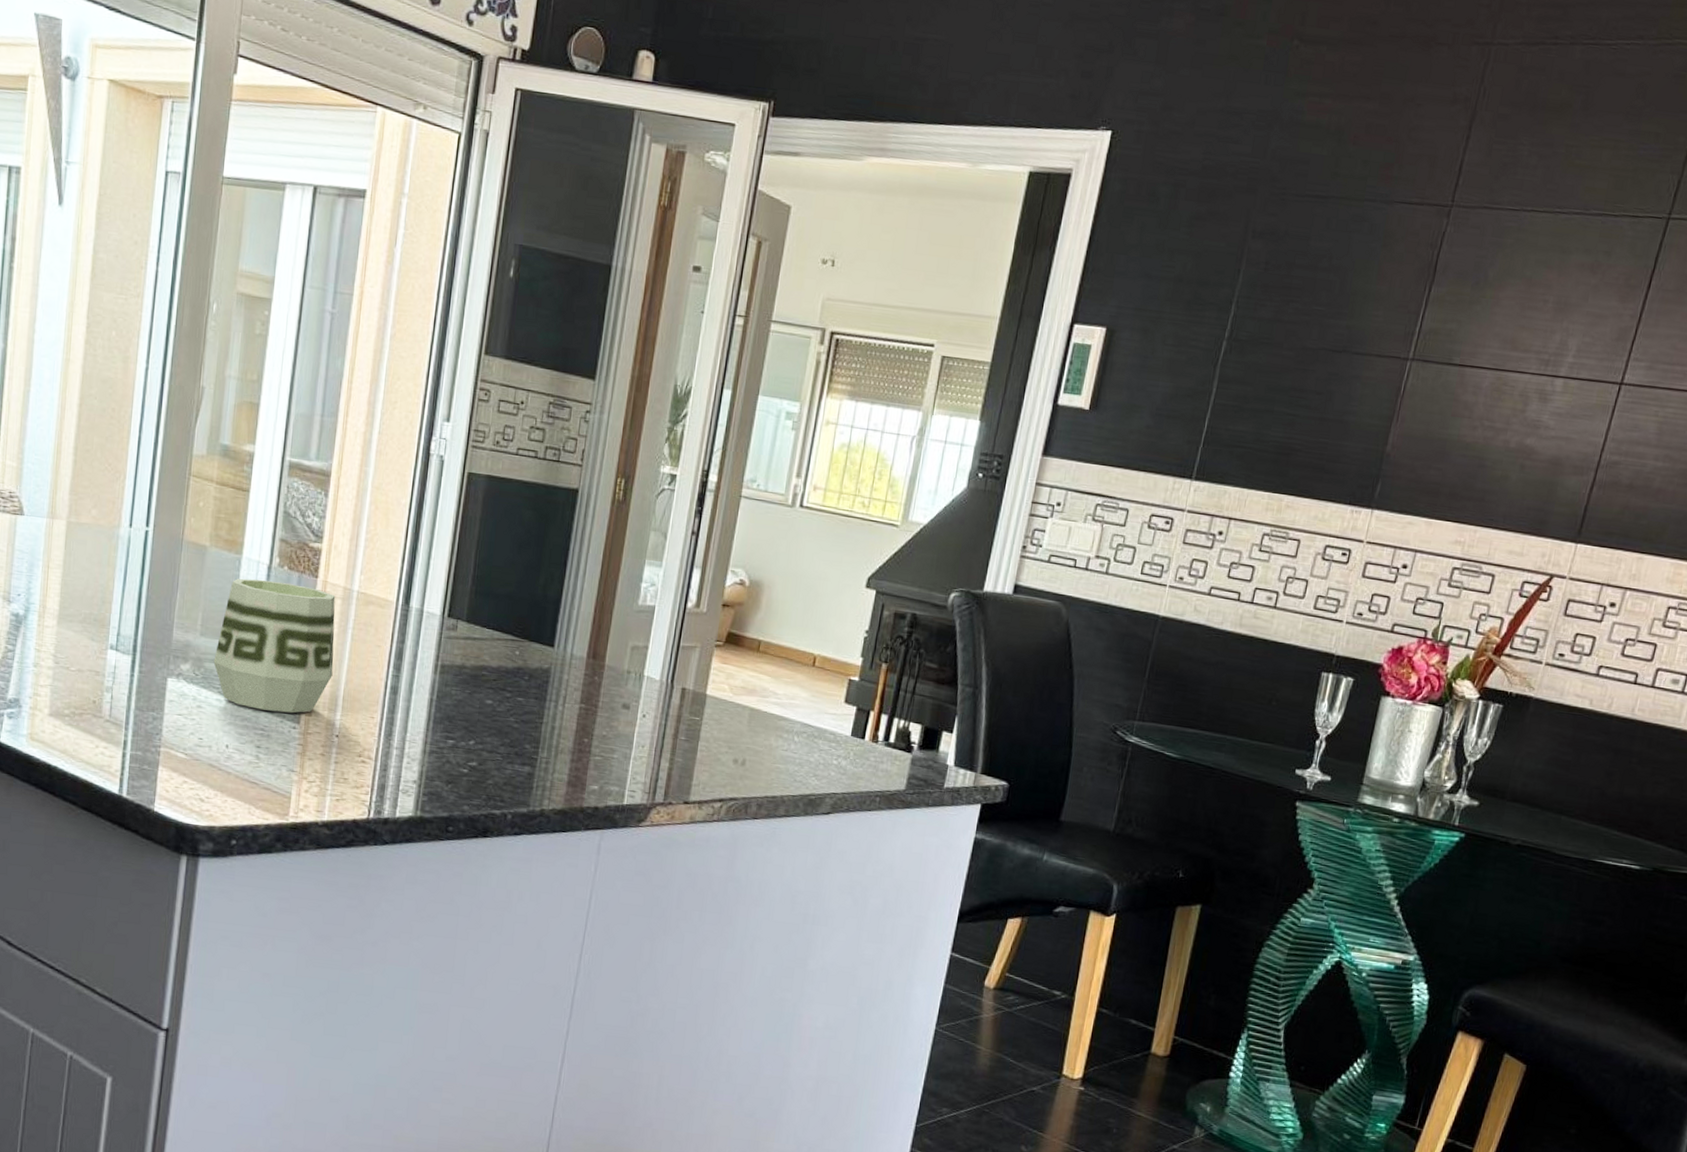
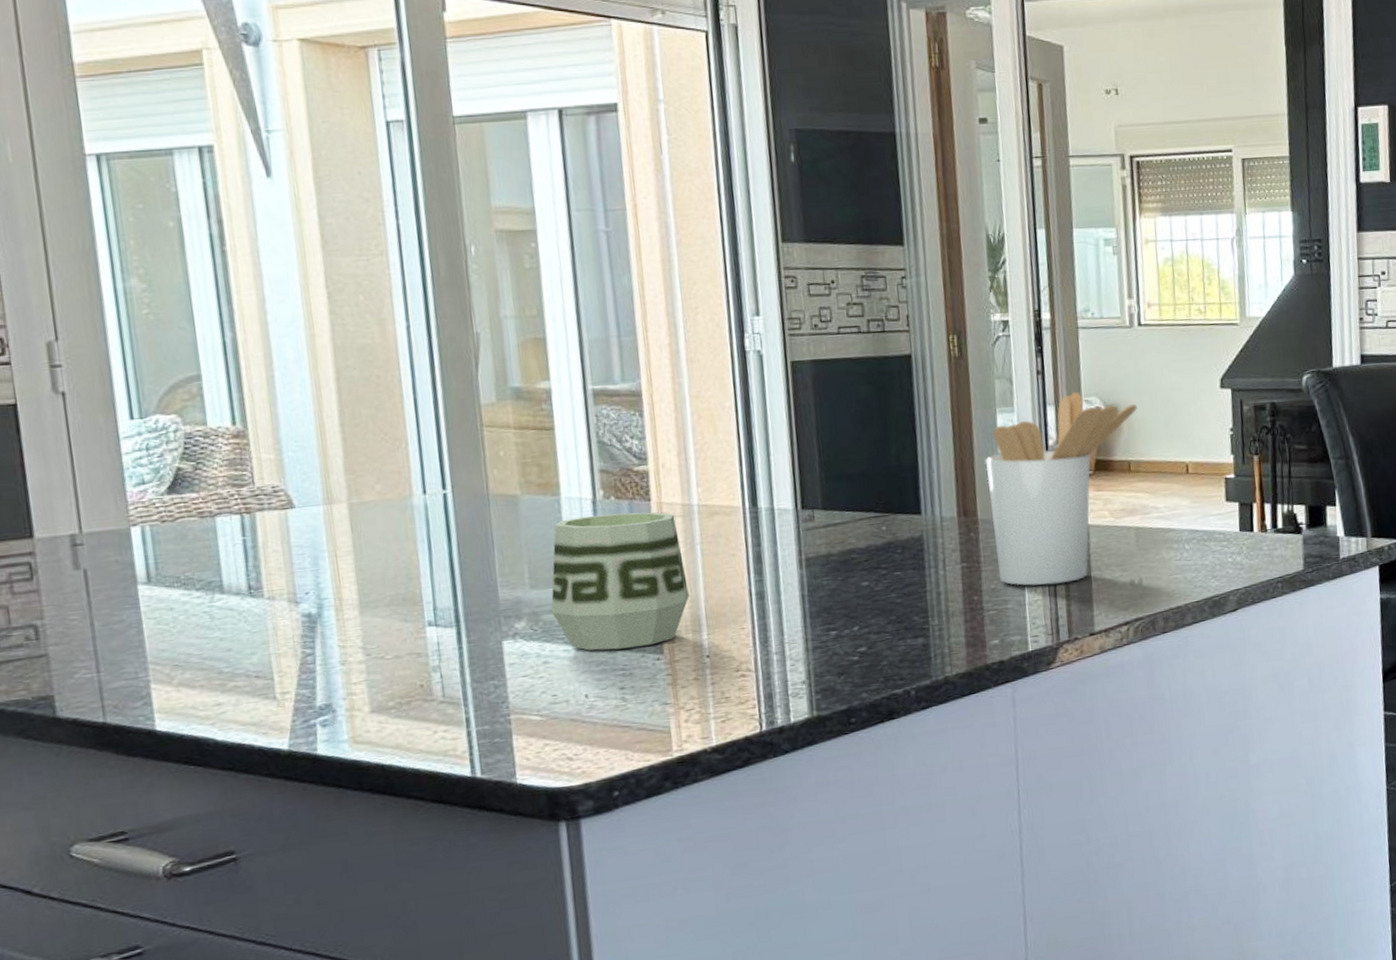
utensil holder: none [612,559,780,748] -> present [984,391,1137,586]

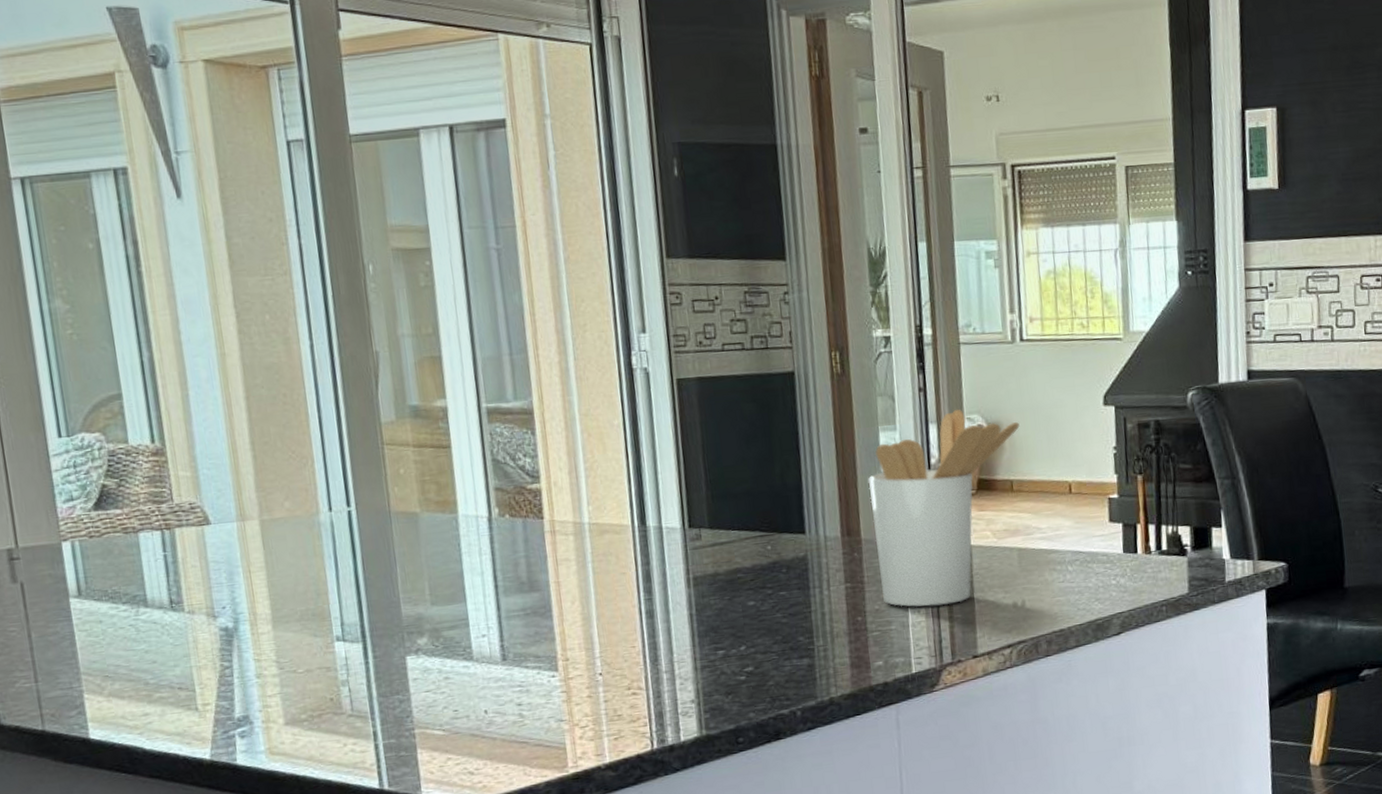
cup: present [551,512,689,650] -> none [451,530,582,667]

